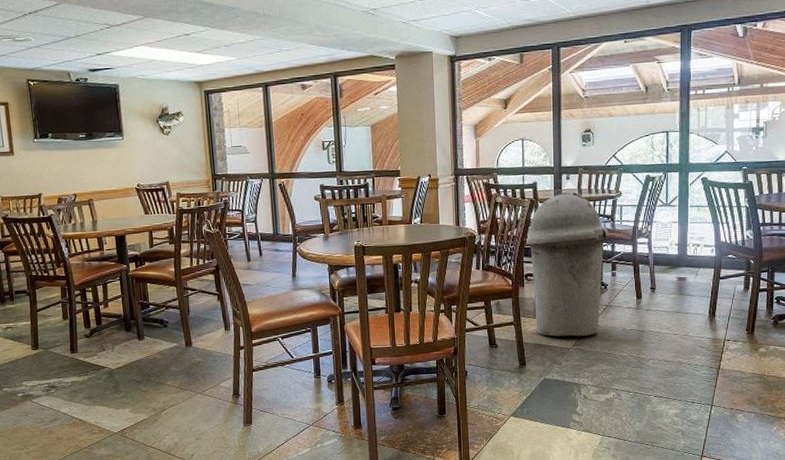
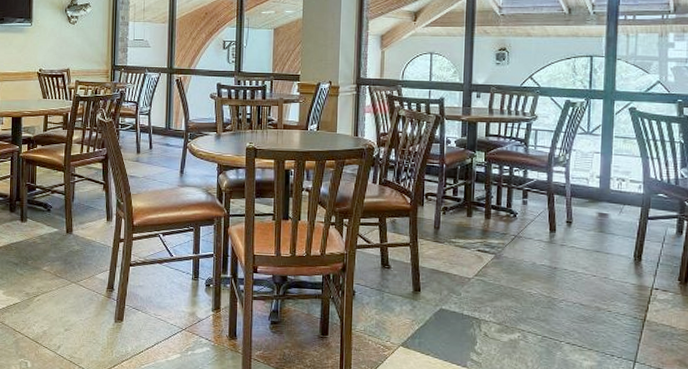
trash can: present [524,192,609,337] -> none [427,111,521,267]

